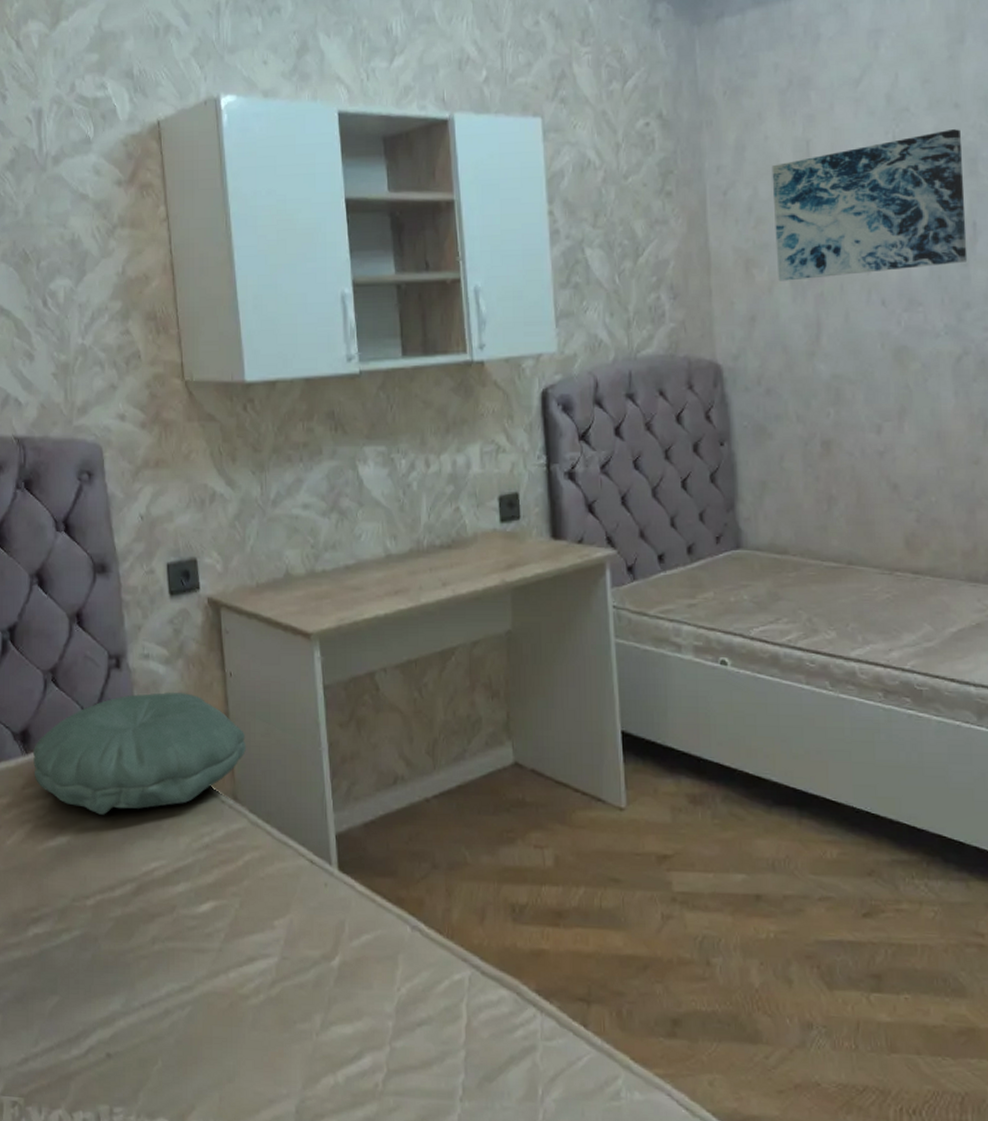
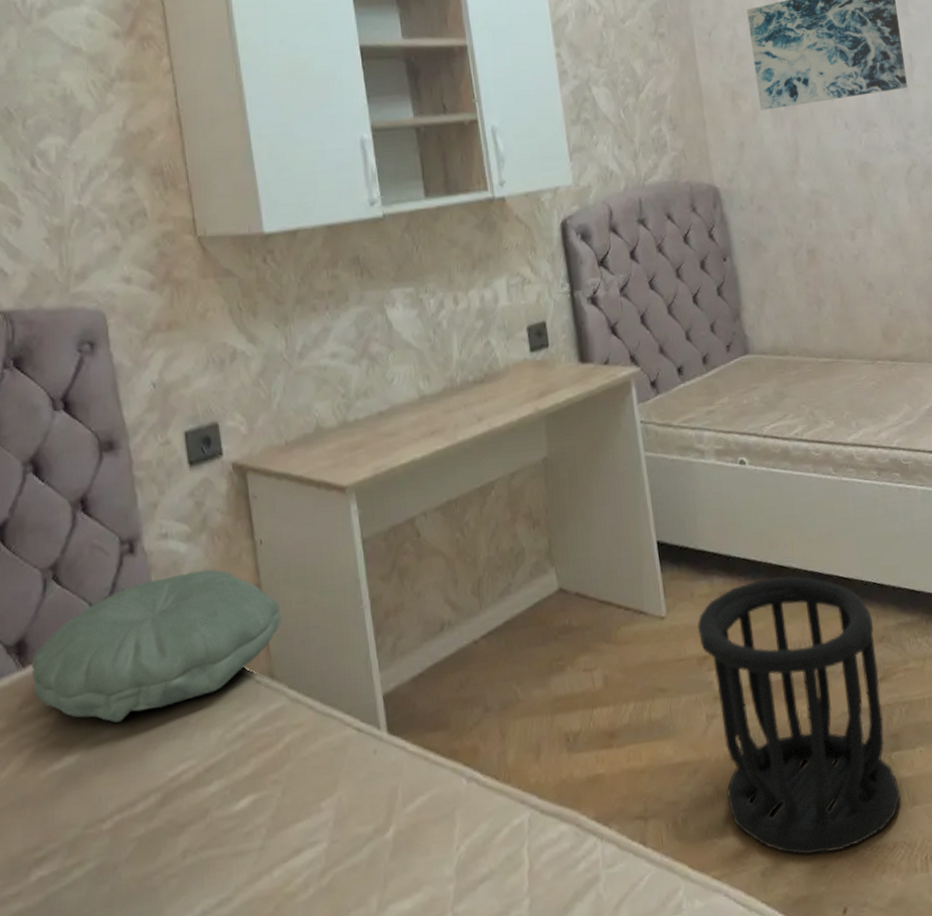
wastebasket: none [658,788,878,1081] -> present [697,576,901,855]

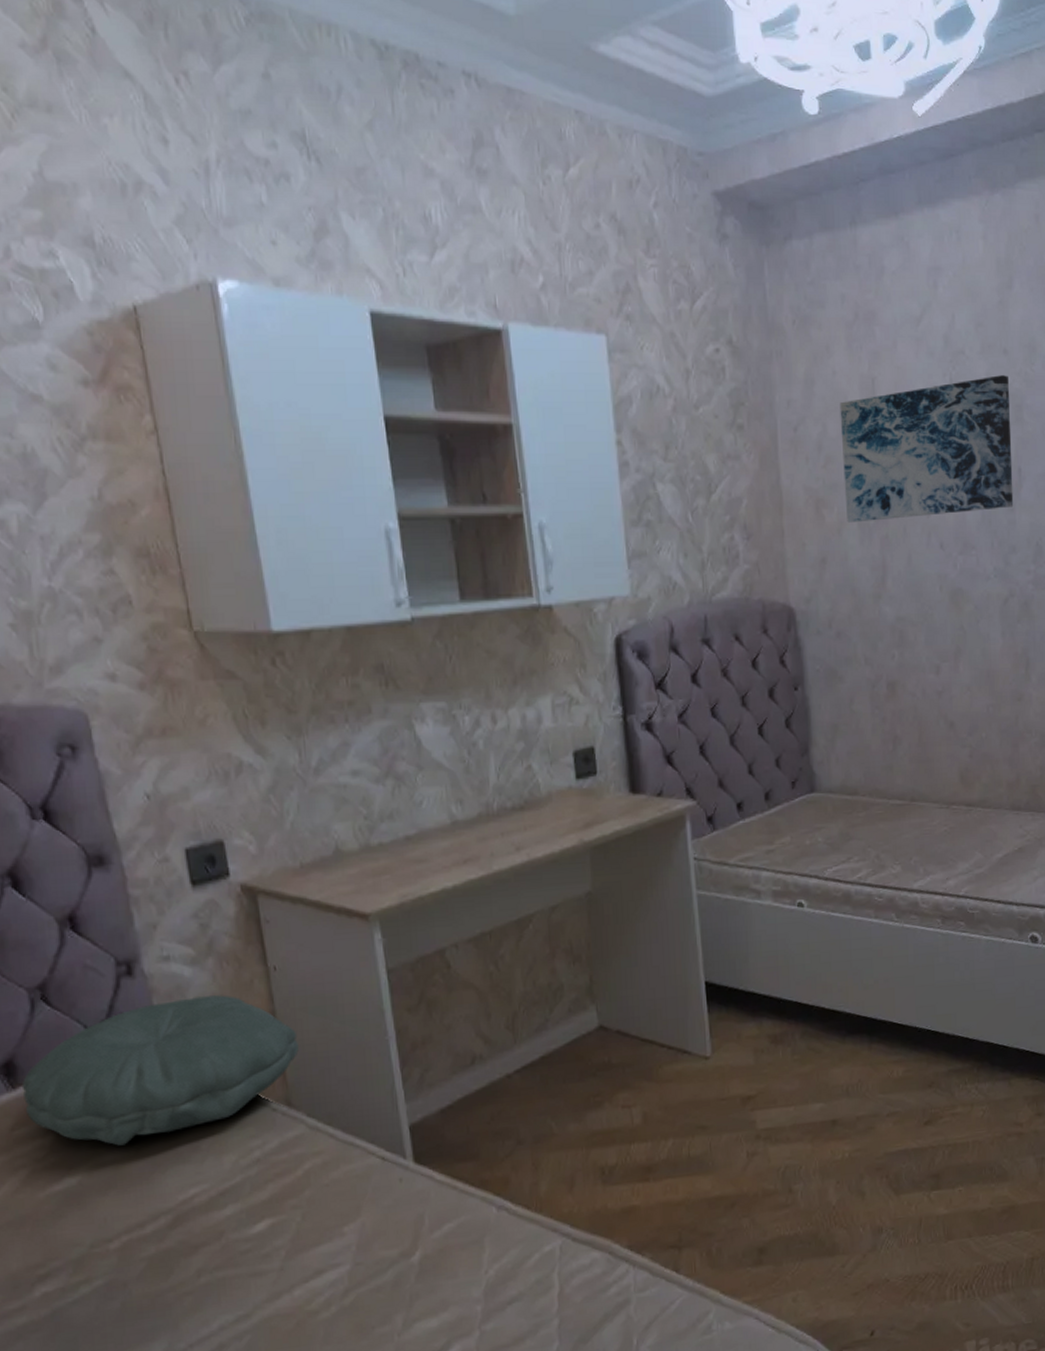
wastebasket: present [697,576,901,855] -> none [742,1021,937,1283]

